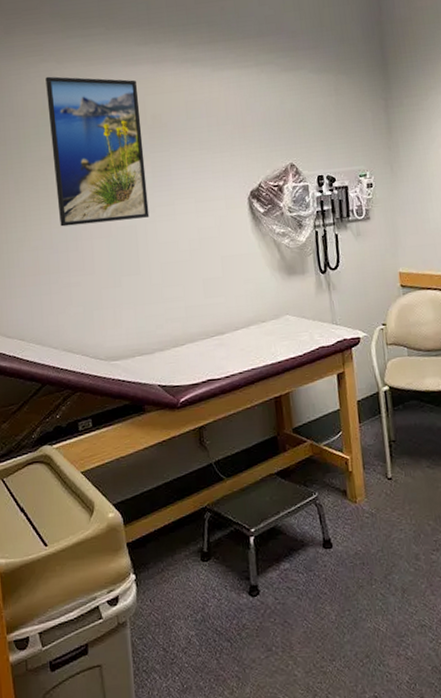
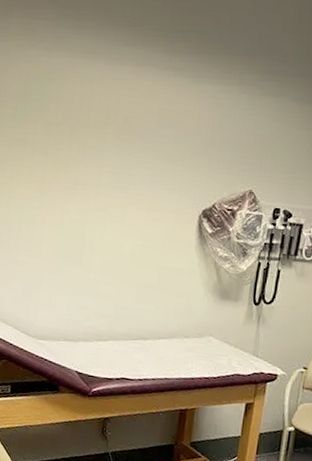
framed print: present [45,76,150,227] -> none [18,62,116,215]

